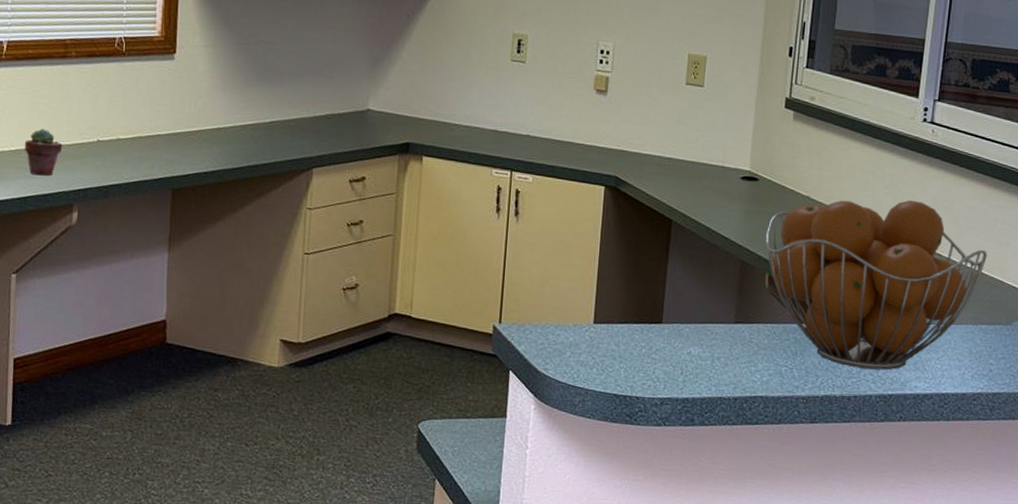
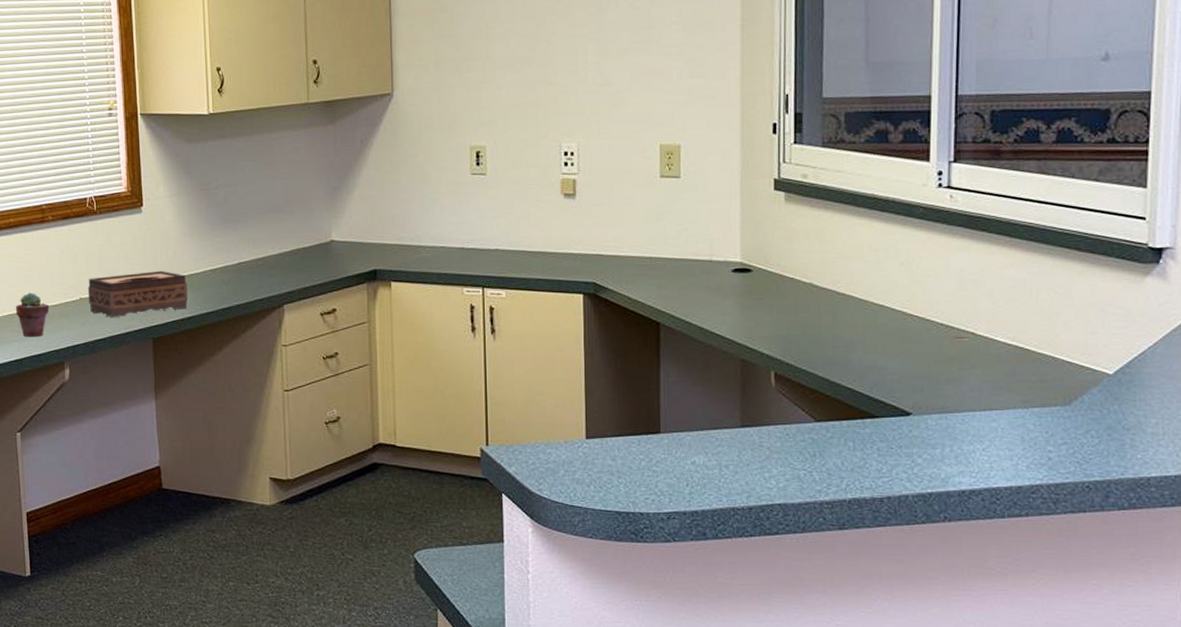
tissue box: none [106,120,215,164] -> present [87,271,188,317]
fruit basket: present [765,200,987,370] -> none [767,275,1032,466]

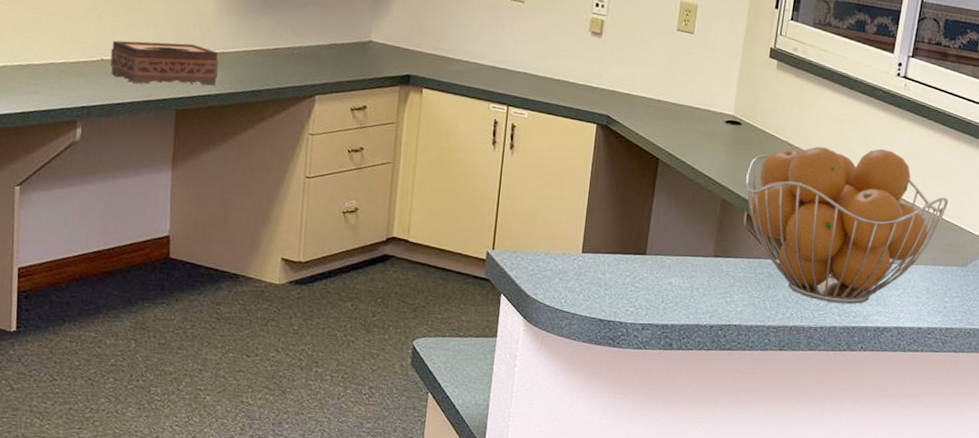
potted succulent: present [15,292,50,337] -> none [27,45,66,92]
fruit basket: none [767,275,1032,466] -> present [745,146,948,304]

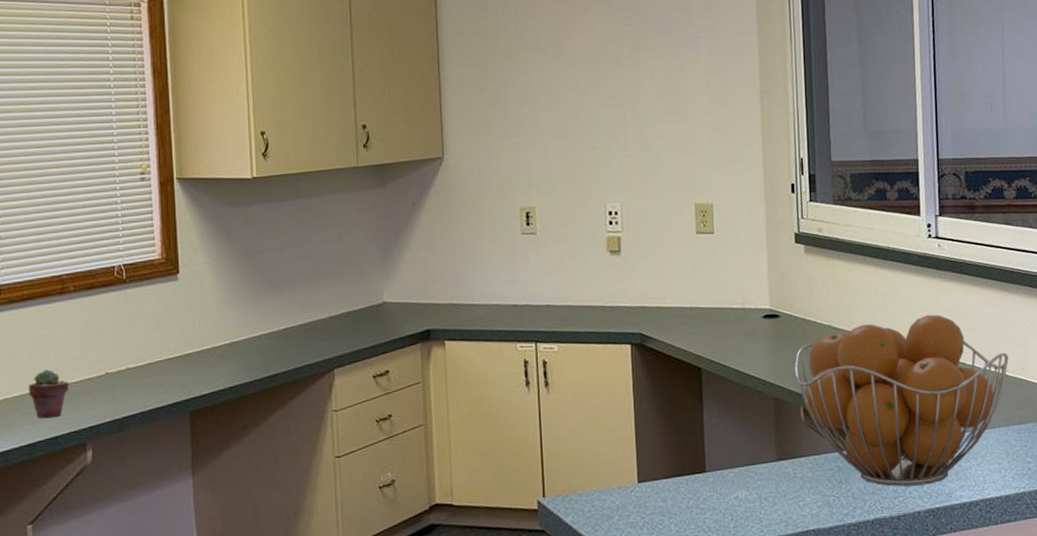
potted succulent: none [27,45,66,92] -> present [28,369,70,419]
tissue box: present [110,40,219,86] -> none [114,340,229,392]

